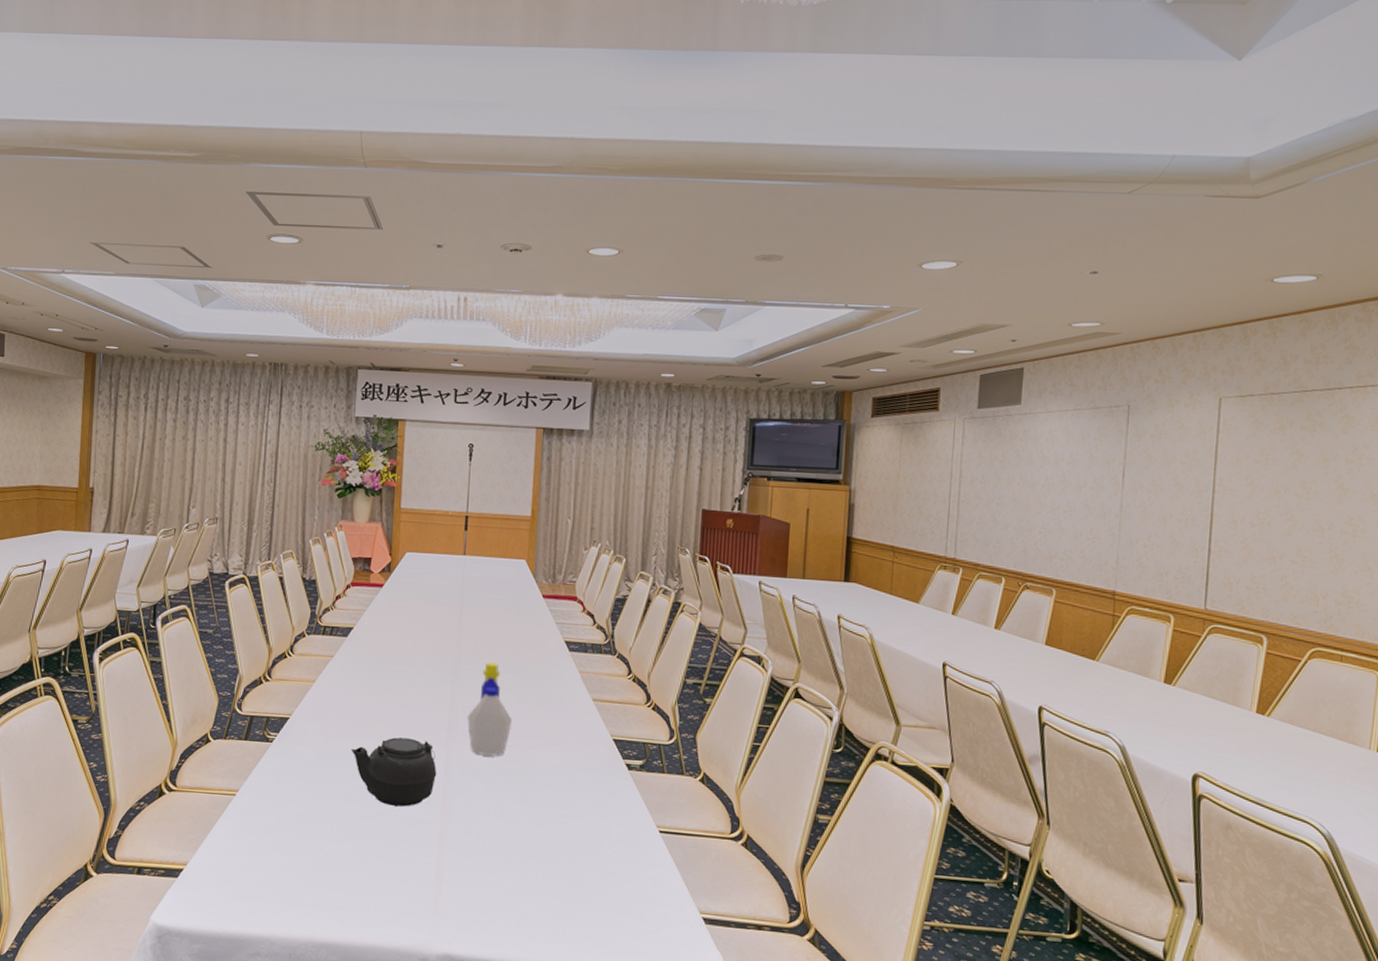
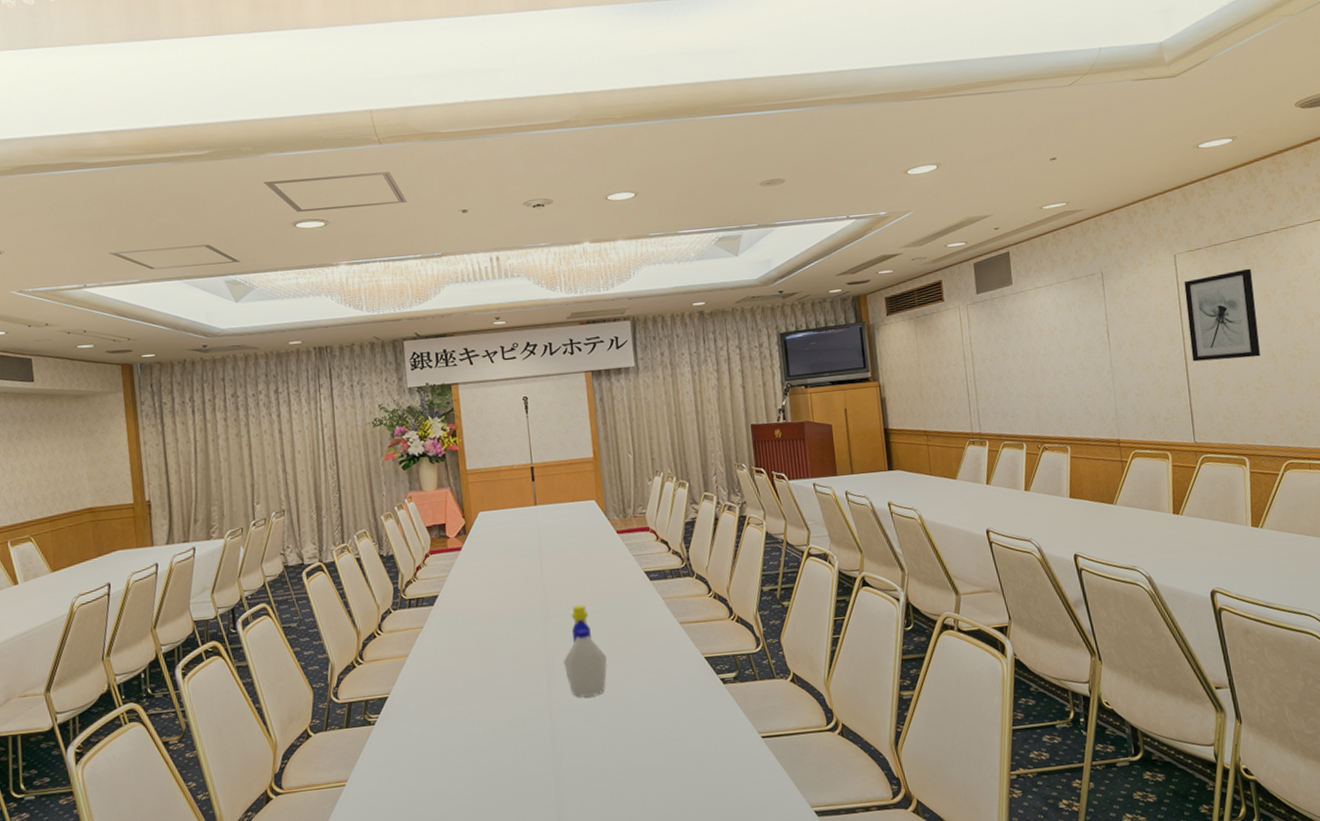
teapot: present [351,737,437,807] -> none [455,694,543,765]
wall art: none [1219,425,1311,526] -> present [1184,268,1260,362]

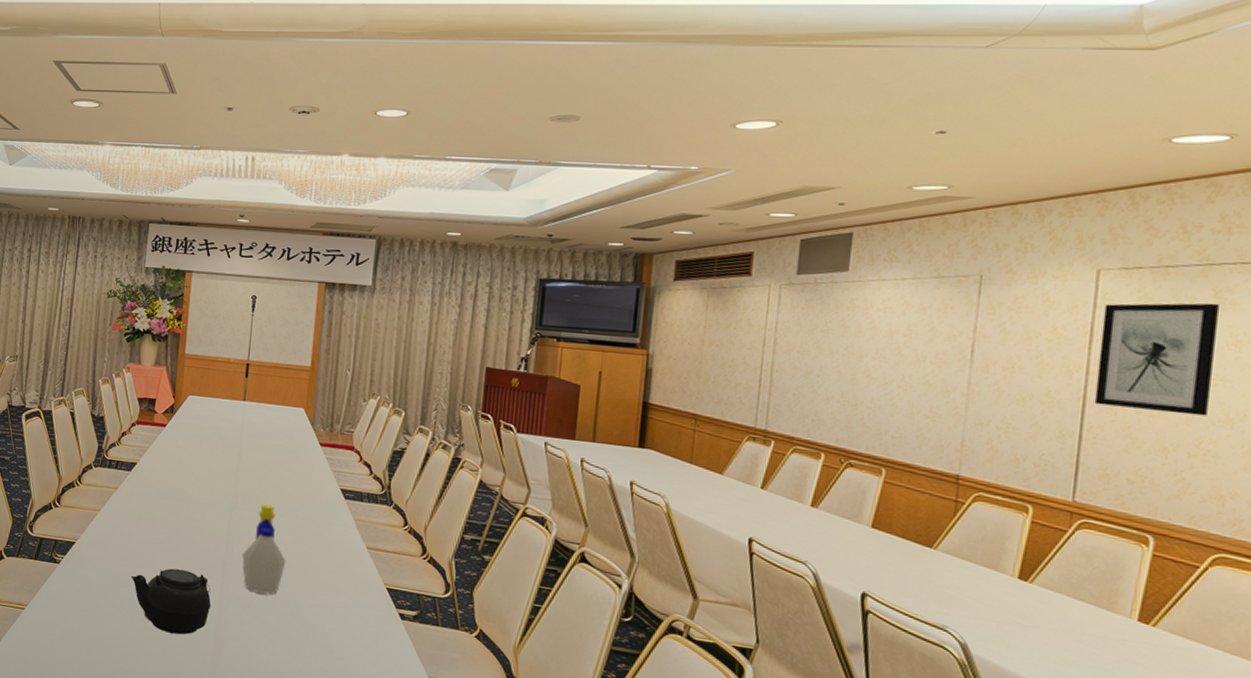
teapot: none [455,694,543,765] -> present [131,568,211,635]

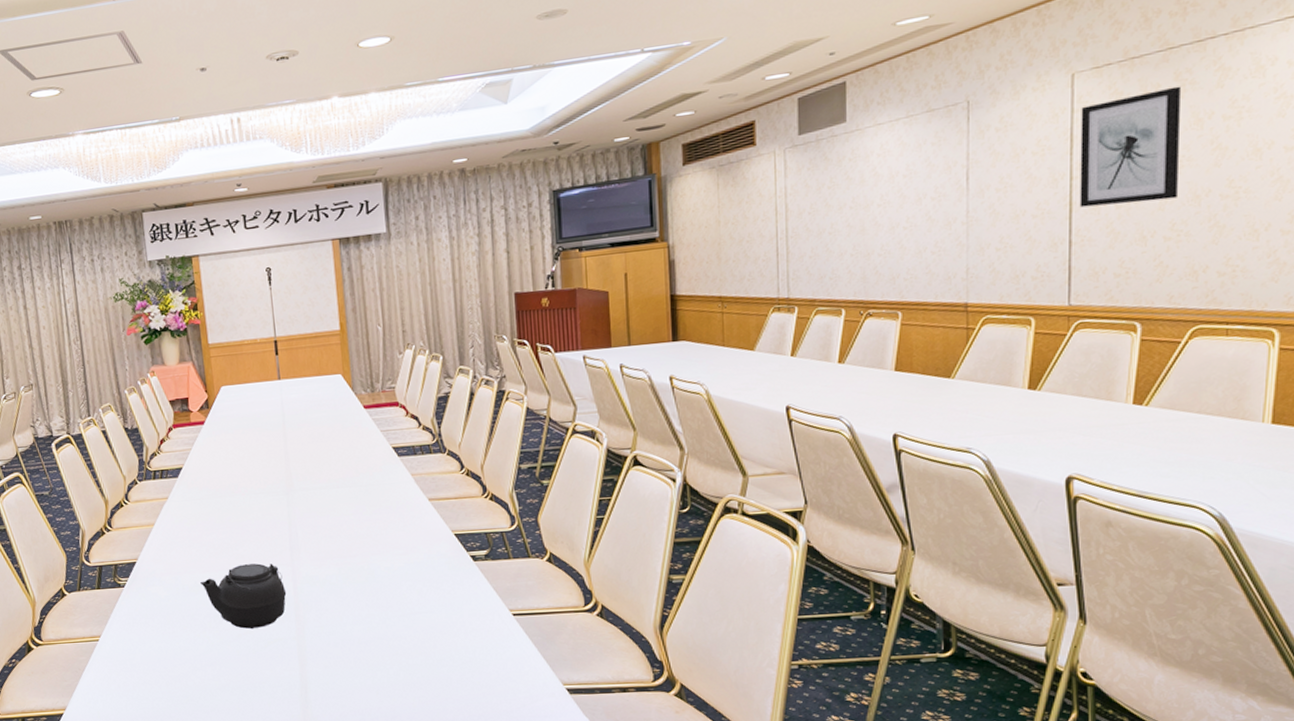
bottle: present [242,504,286,595] -> none [308,479,352,569]

